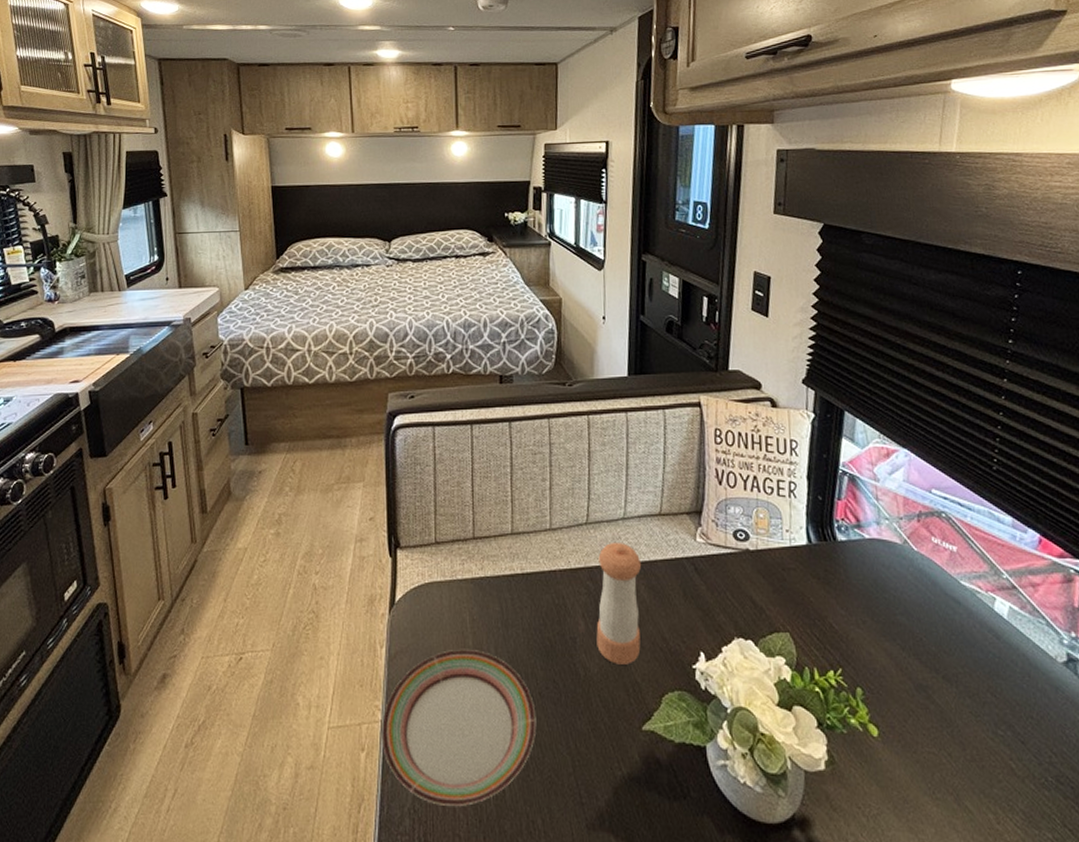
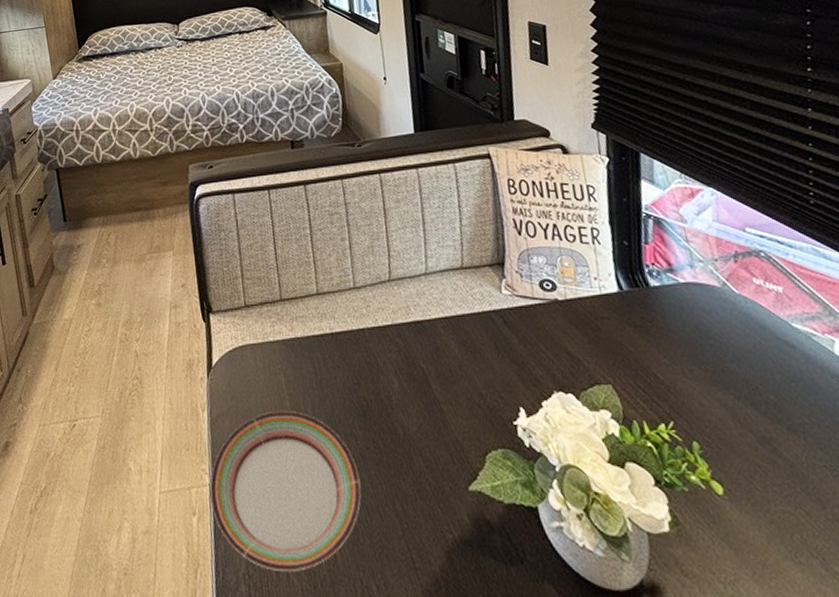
pepper shaker: present [596,542,642,665] -> none [405,297,458,423]

